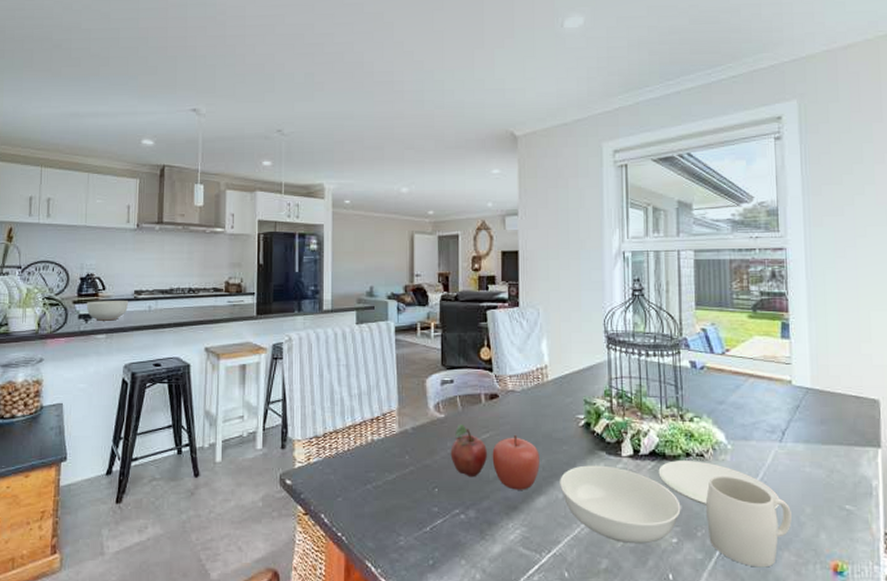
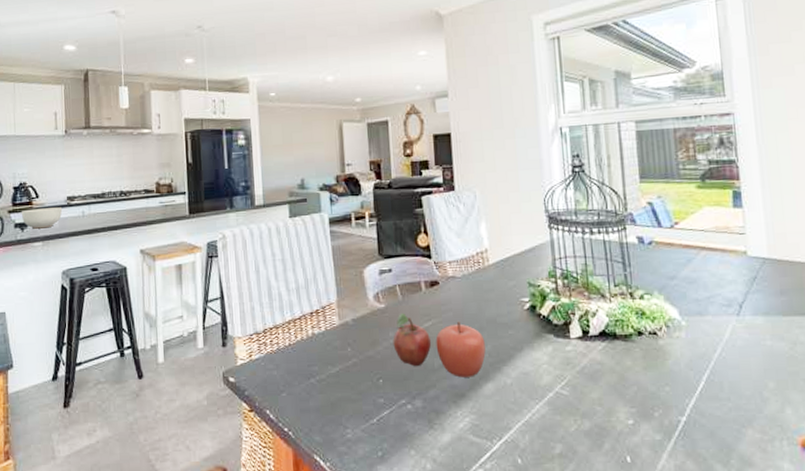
bowl: present [560,465,681,544] -> none [507,348,636,427]
plate: present [658,460,780,509] -> none [609,339,741,385]
mug: present [705,476,792,568] -> none [661,353,754,446]

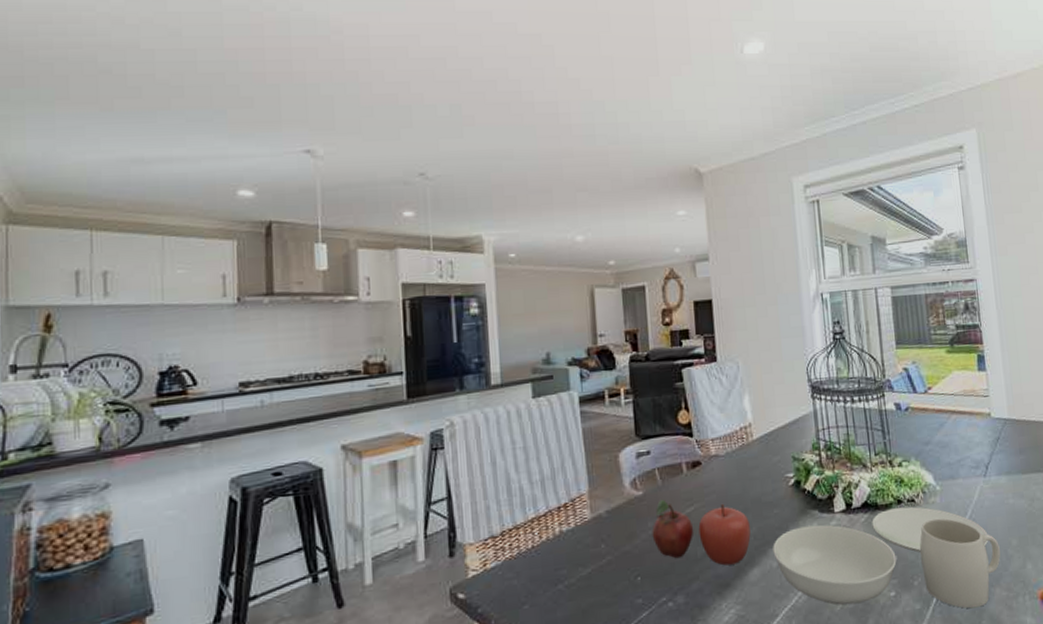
bowl: present [21,207,63,229] -> none [170,396,232,426]
bowl: none [507,348,636,427] -> present [773,524,897,606]
plate: none [609,339,741,385] -> present [871,506,989,553]
mug: none [661,353,754,446] -> present [919,518,1001,609]

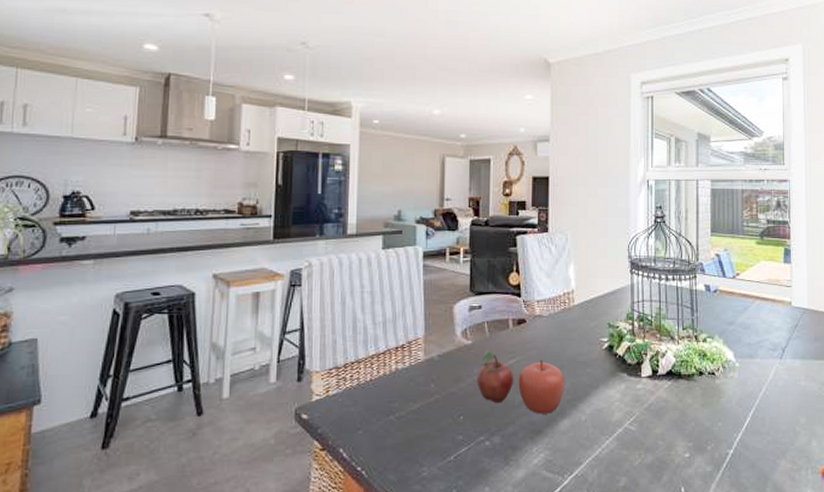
bowl: present [773,524,897,606] -> none [583,386,693,461]
plate: present [871,506,989,553] -> none [674,379,779,421]
mug: present [919,518,1001,609] -> none [715,392,788,476]

